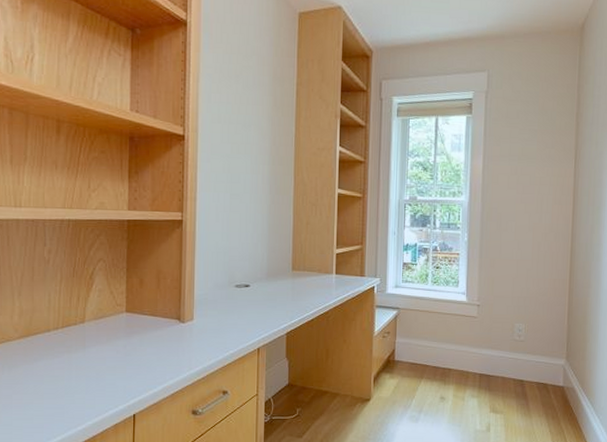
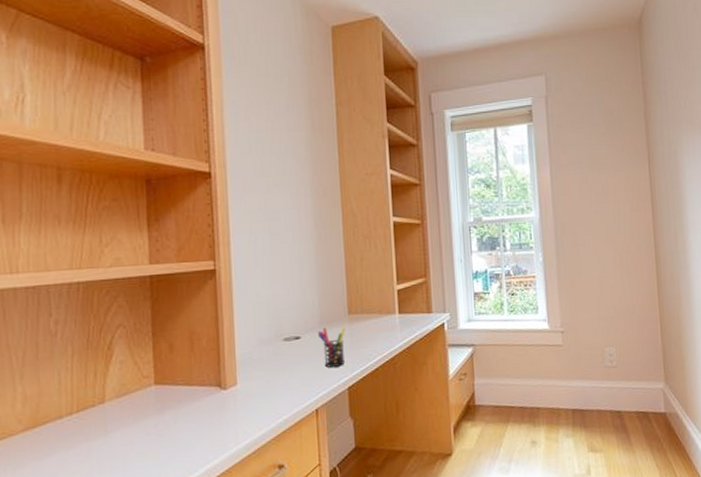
pen holder: none [265,279,288,314] -> present [318,327,345,368]

